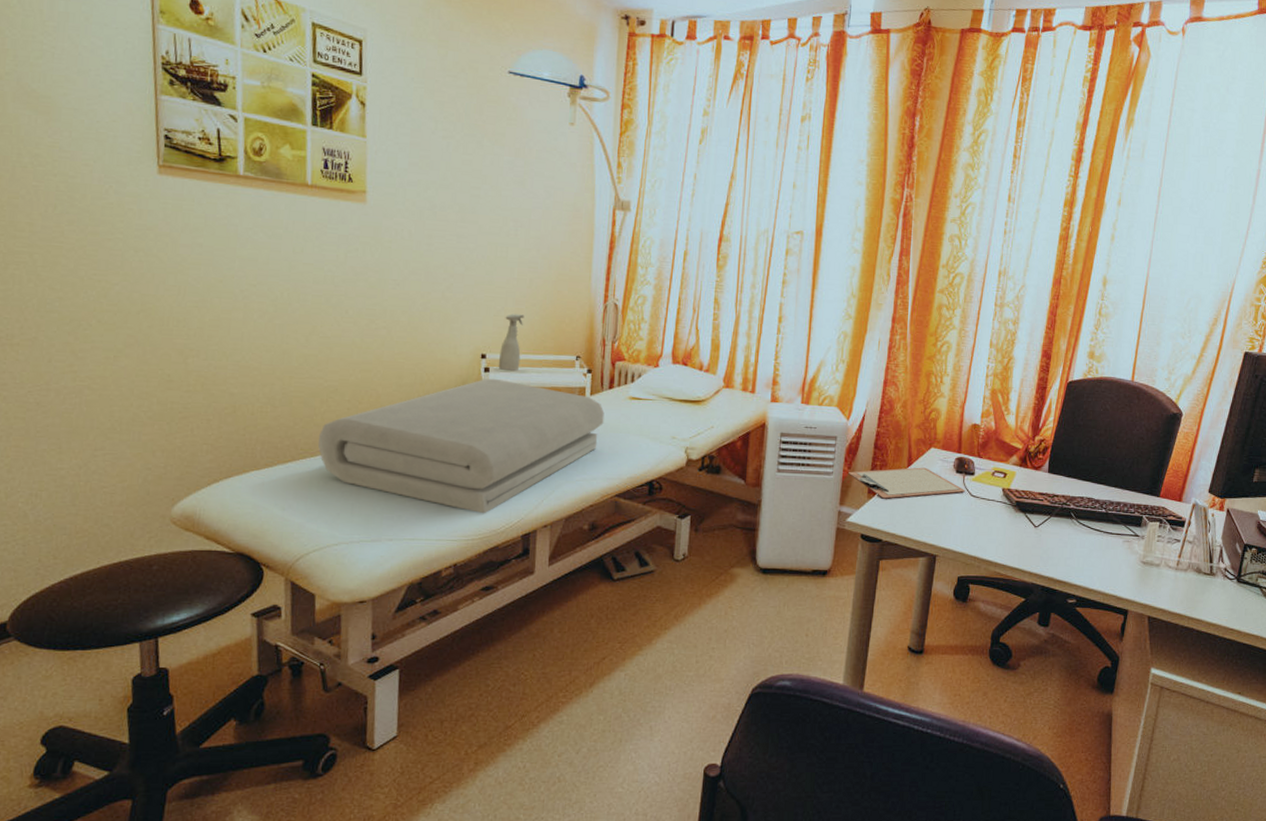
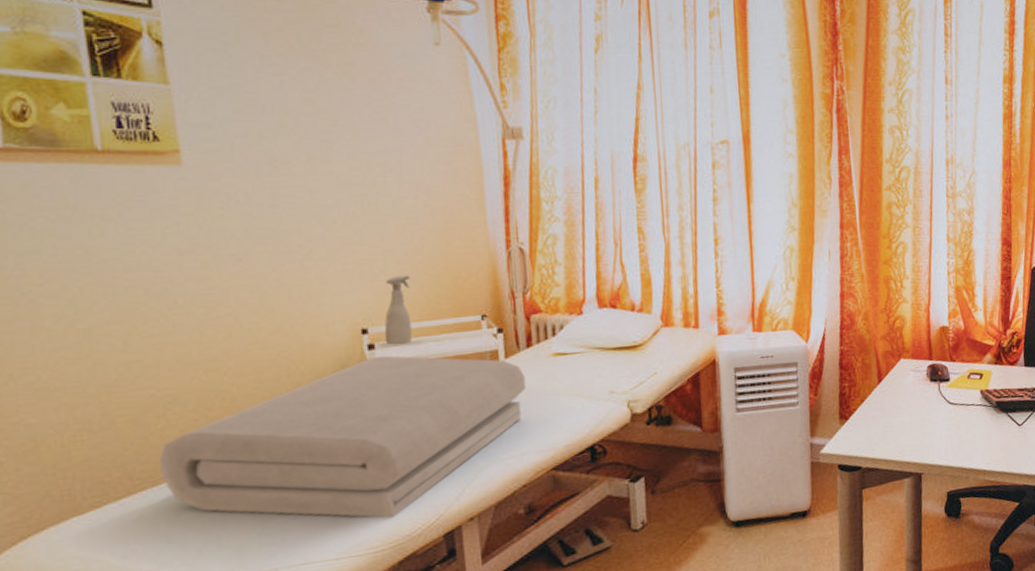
clipboard: present [848,467,965,499] -> none [815,381,942,423]

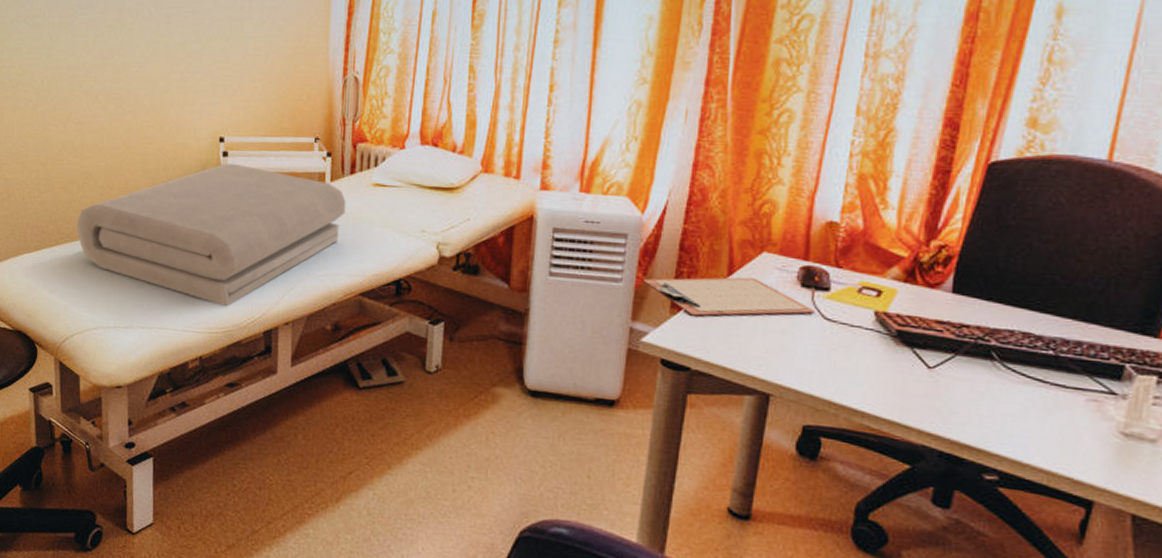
spray bottle: present [384,275,413,346] -> none [236,93,261,156]
clipboard: none [815,381,942,423] -> present [643,277,815,317]

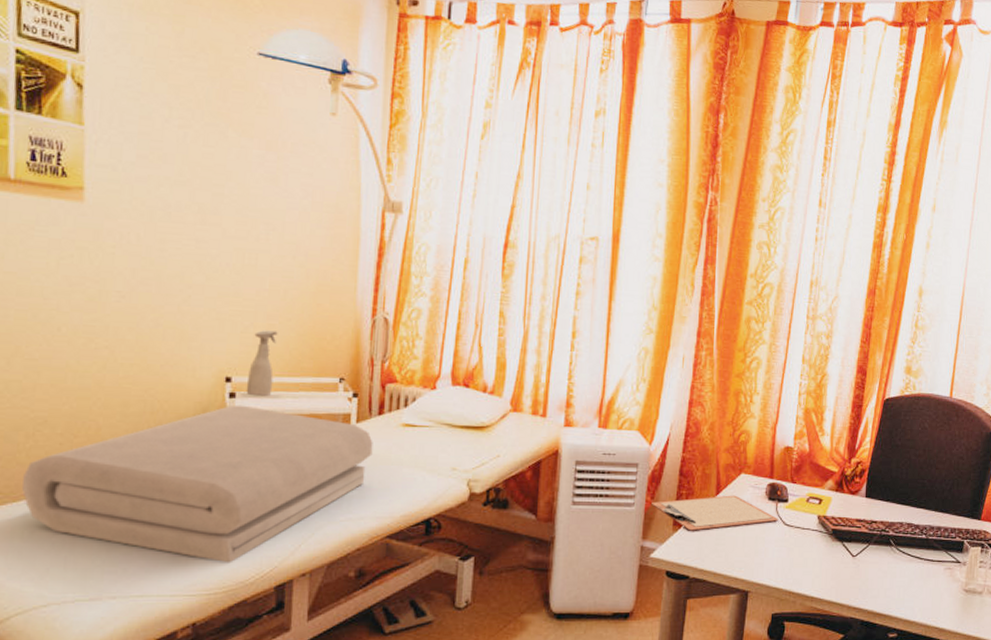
spray bottle: none [236,93,261,156] -> present [246,330,278,397]

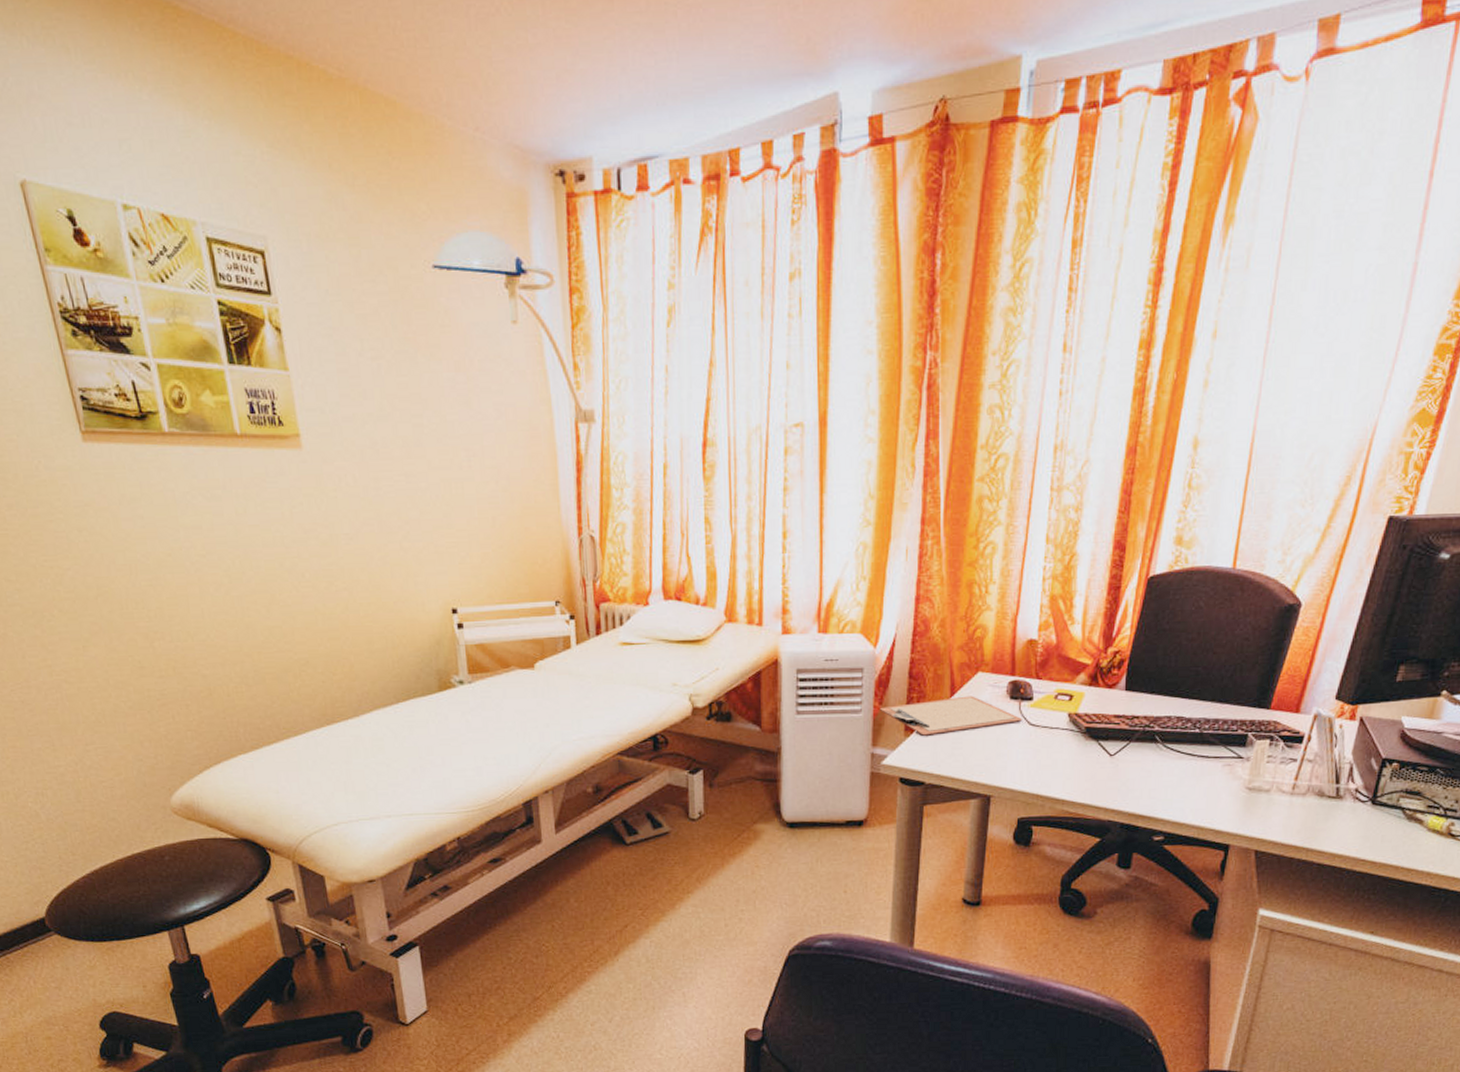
towel: present [21,404,373,563] -> none [298,634,595,783]
spray bottle: present [246,330,278,397] -> none [471,559,495,626]

